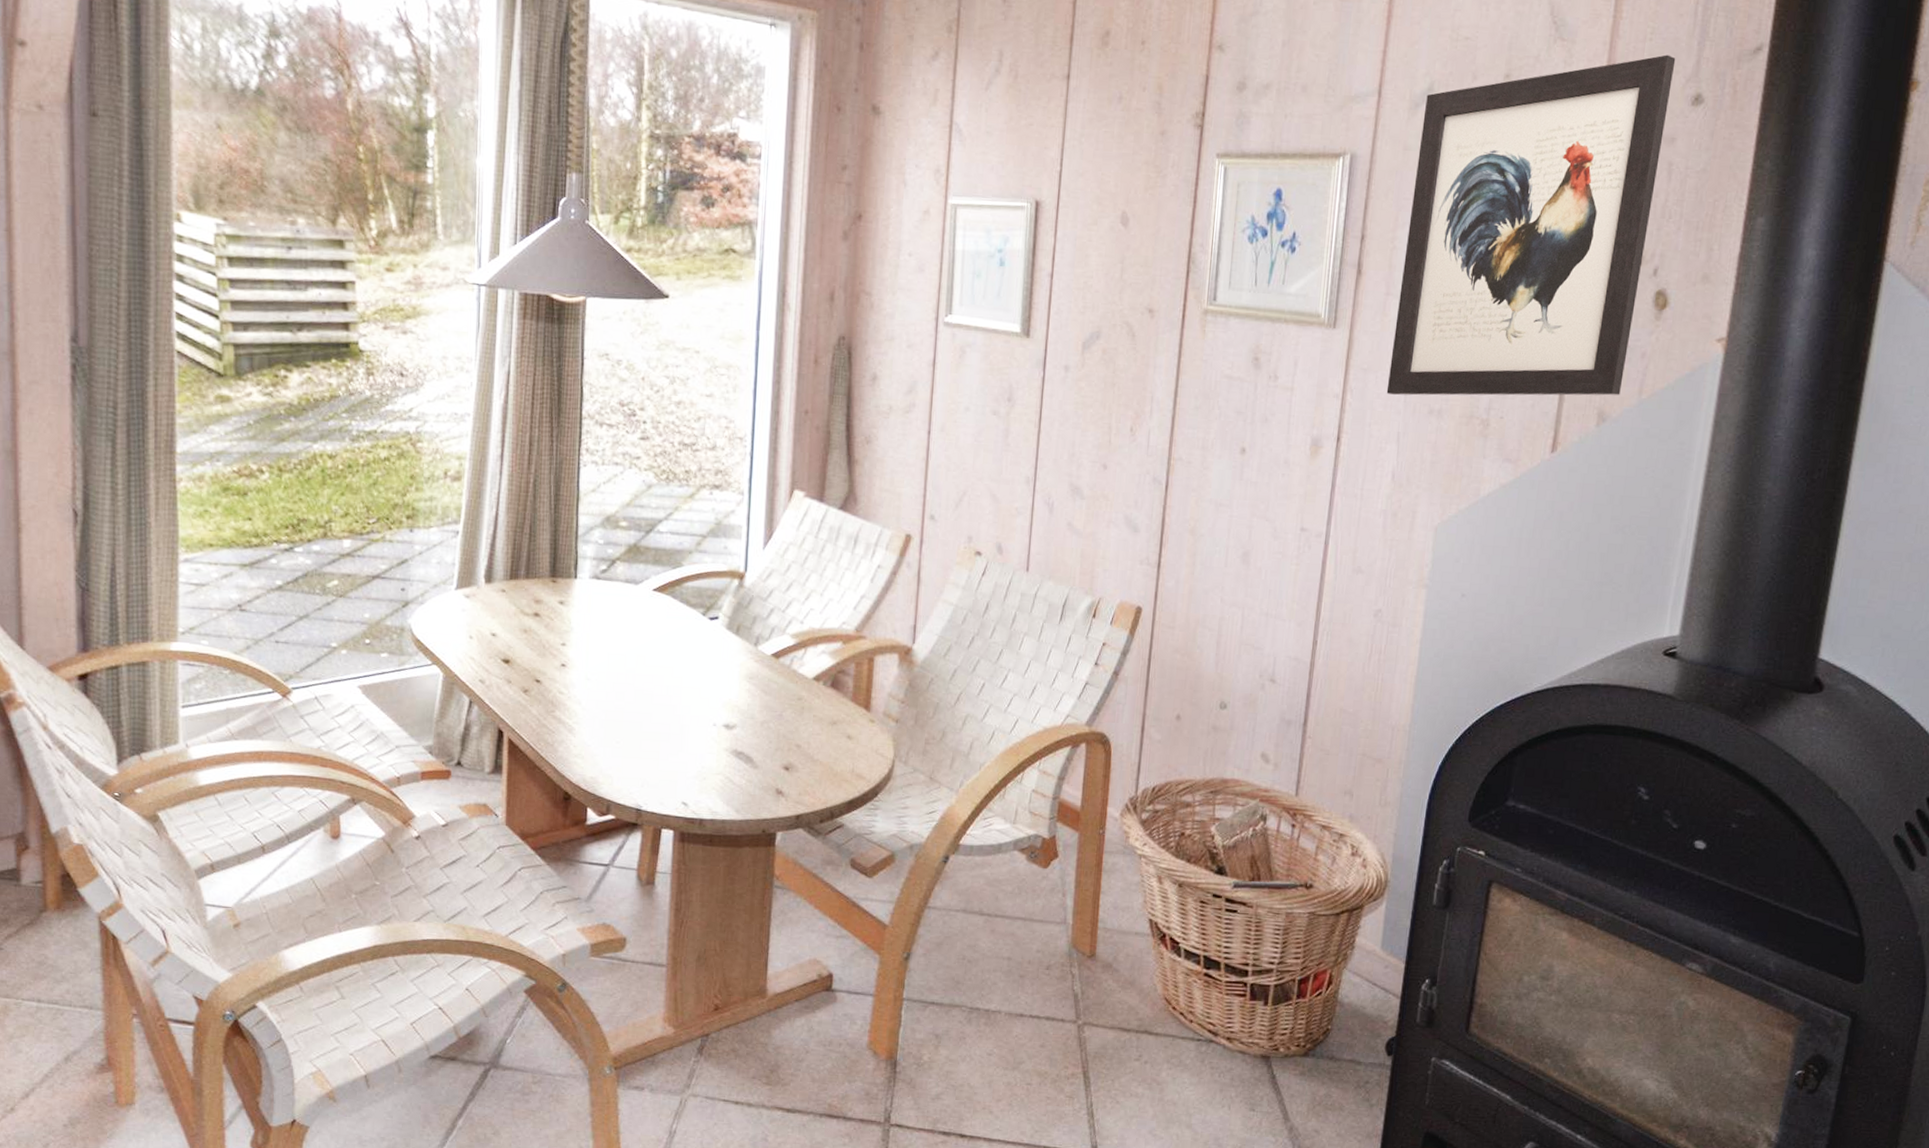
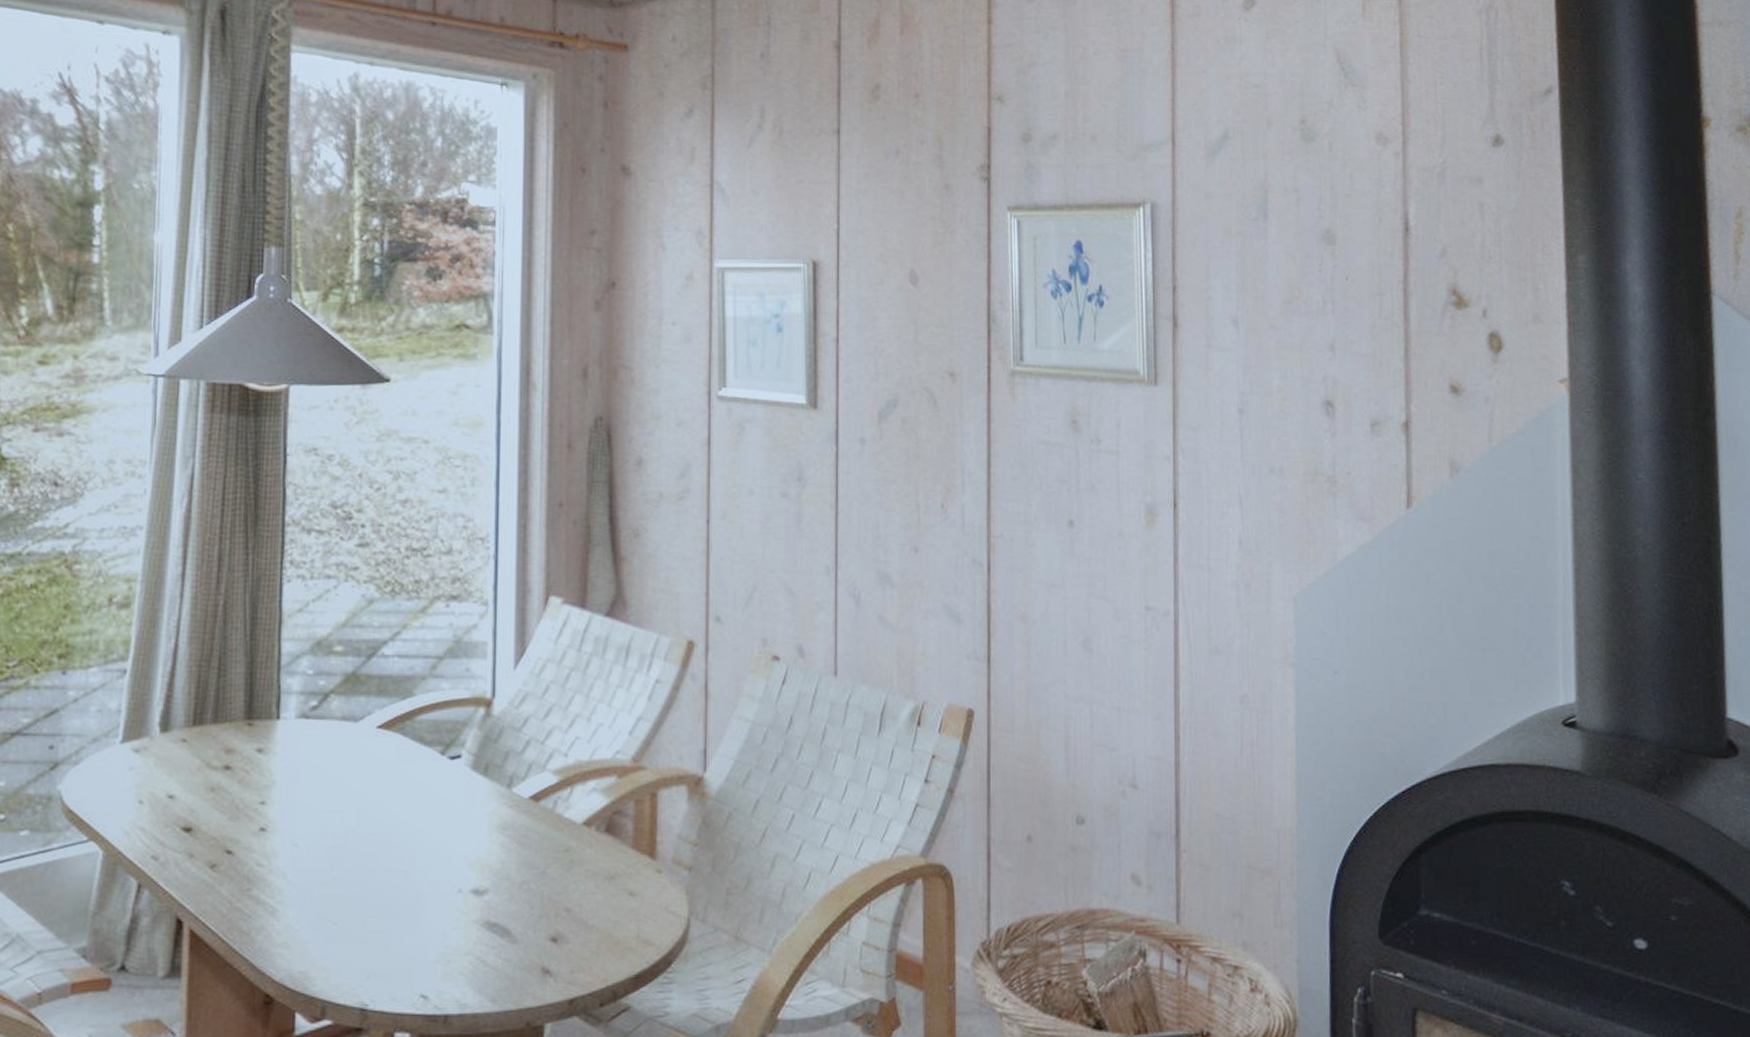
wall art: present [1386,54,1676,396] -> none [1220,98,1470,455]

